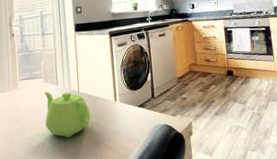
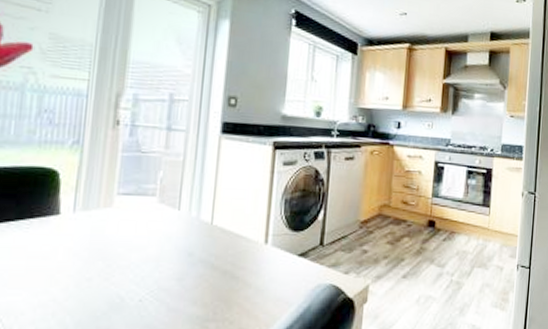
teapot: present [44,92,91,138] -> none [150,218,225,291]

